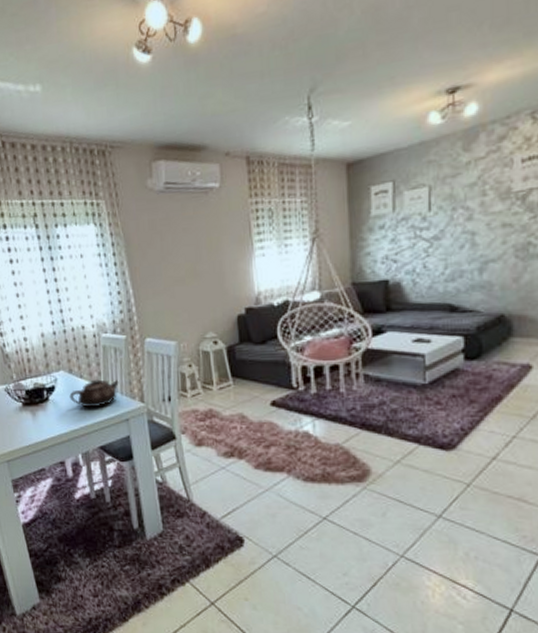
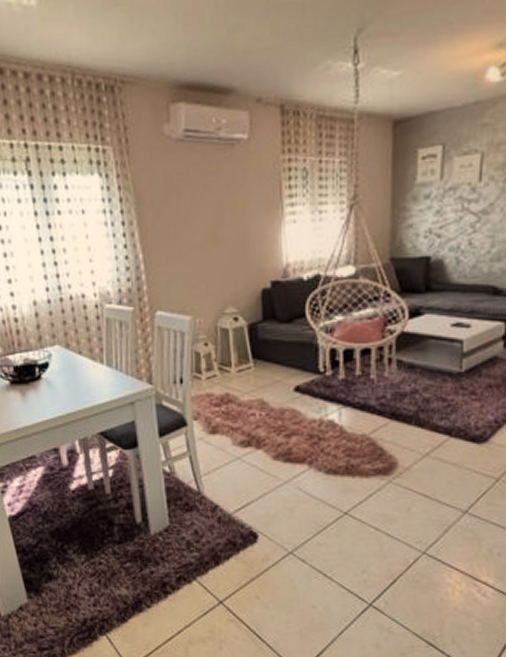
teapot: present [69,379,119,408] -> none [66,356,124,389]

